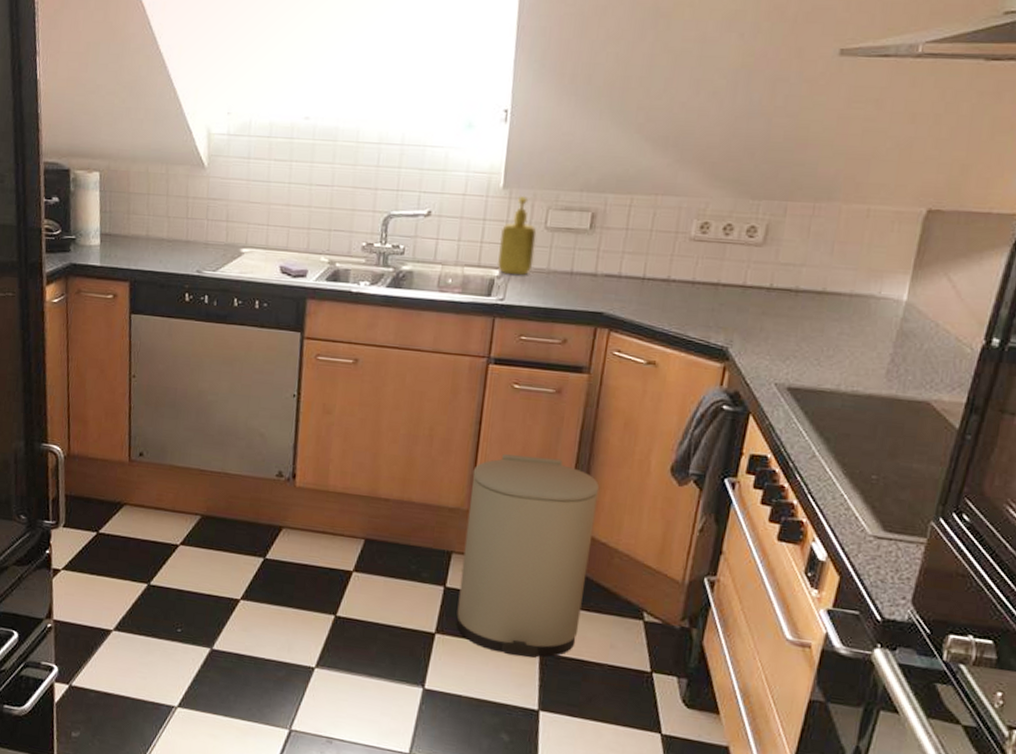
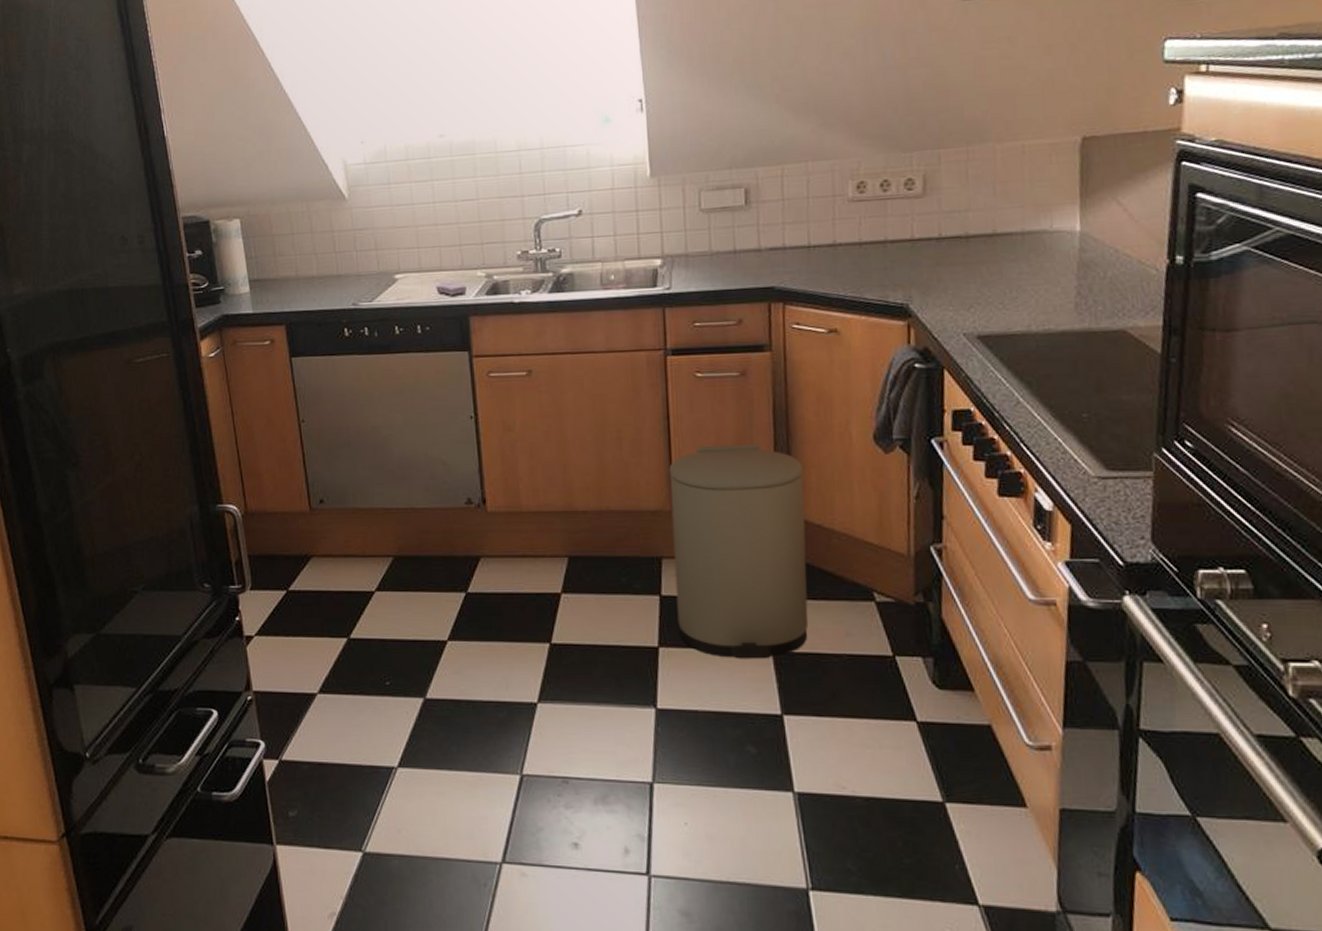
soap dispenser: present [496,195,537,275] -> none [655,181,694,263]

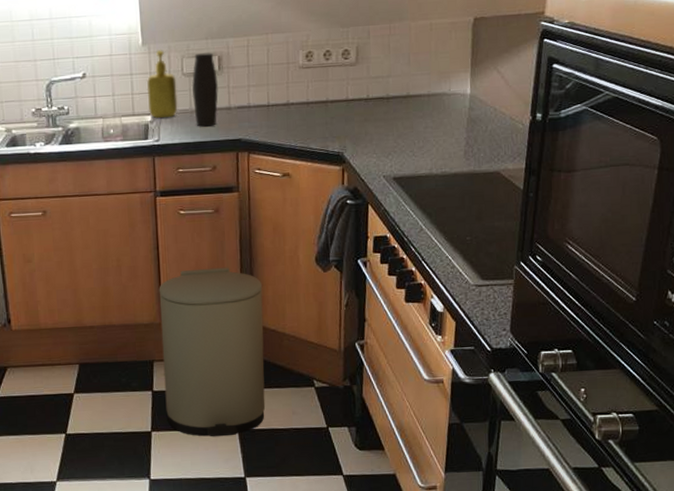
soap dispenser: none [655,181,694,263] -> present [146,49,178,119]
vase: none [711,184,745,272] -> present [191,53,218,127]

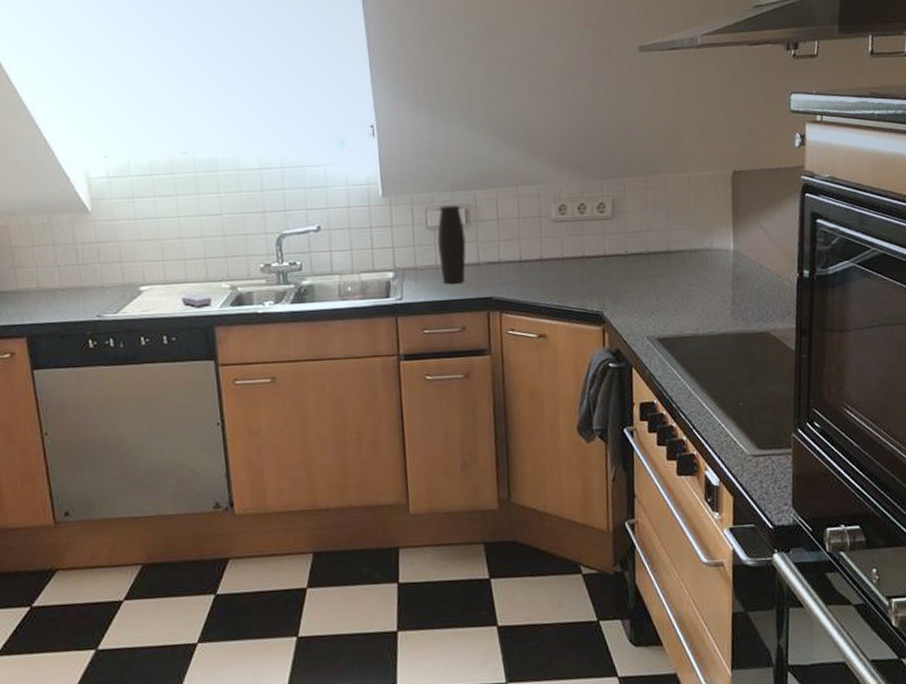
soap dispenser: present [146,49,178,119] -> none [387,200,423,275]
pedal bin: present [159,267,266,437] -> none [404,438,528,636]

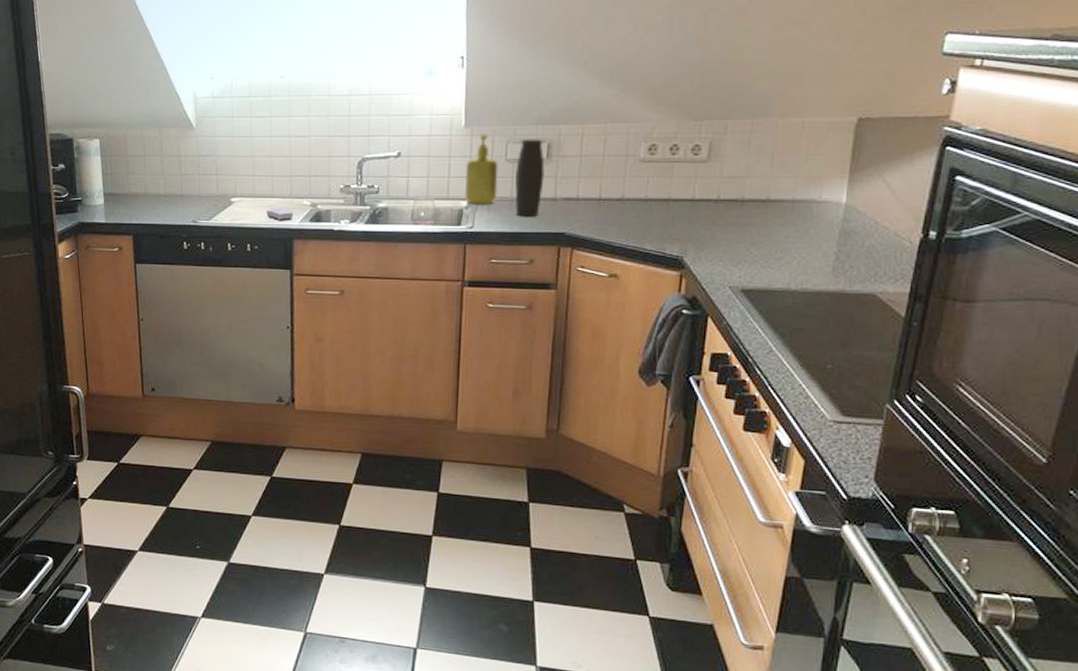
soap dispenser: none [387,200,423,275] -> present [464,132,498,205]

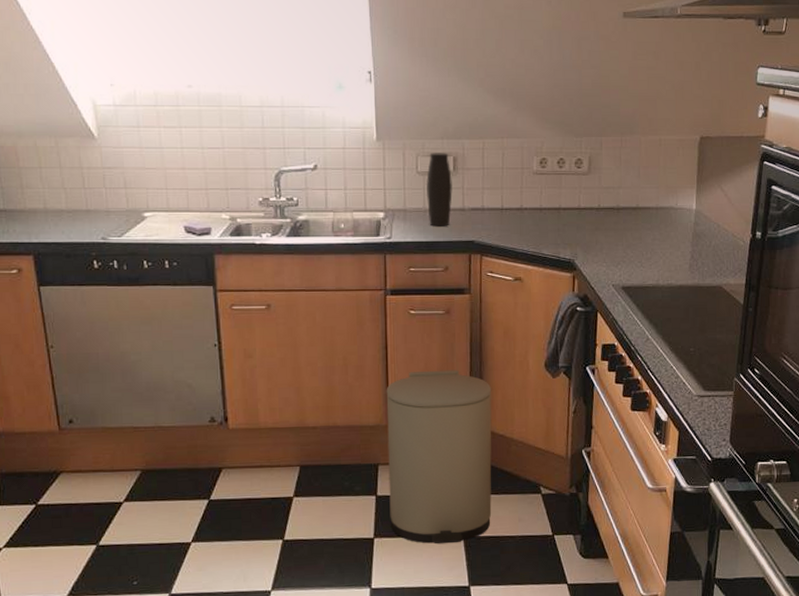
pedal bin: none [451,367,574,554] -> present [386,369,492,545]
soap dispenser: present [464,132,498,205] -> none [379,145,411,216]

